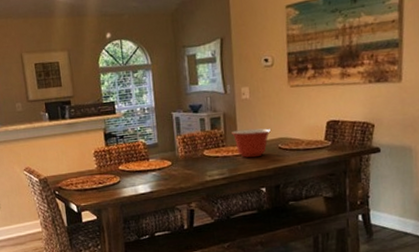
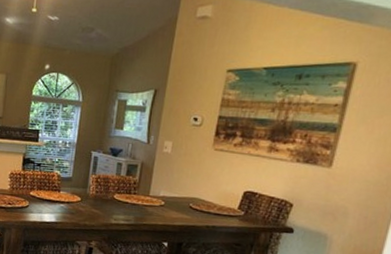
mixing bowl: present [230,128,271,158] -> none [145,181,185,212]

